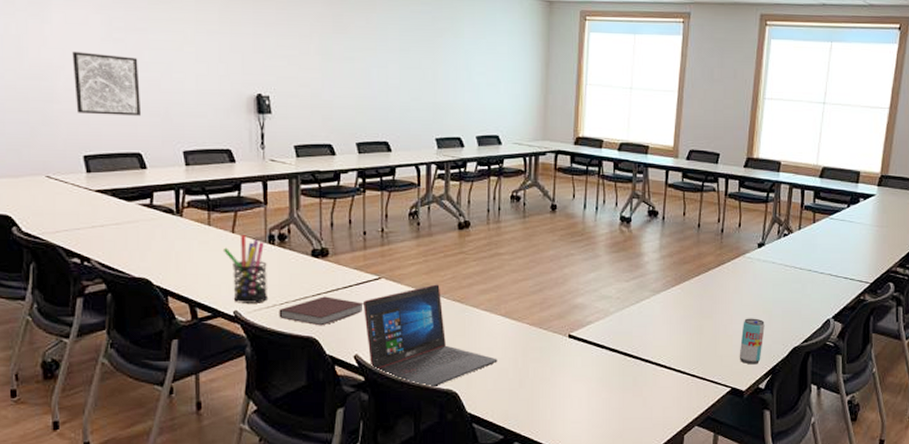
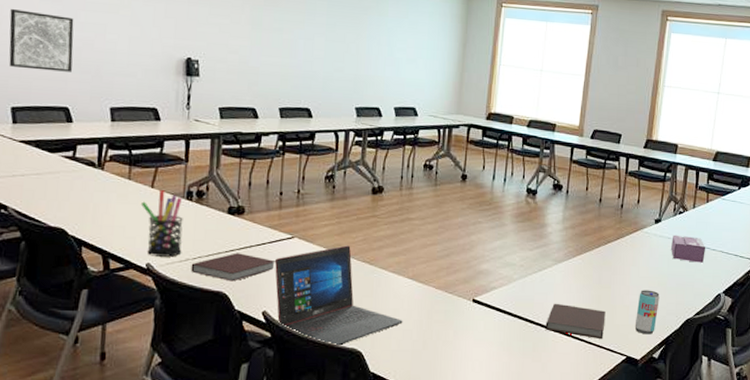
notebook: none [645,335,708,372] -> present [545,303,606,340]
tissue box: none [776,259,814,288] -> present [671,234,706,263]

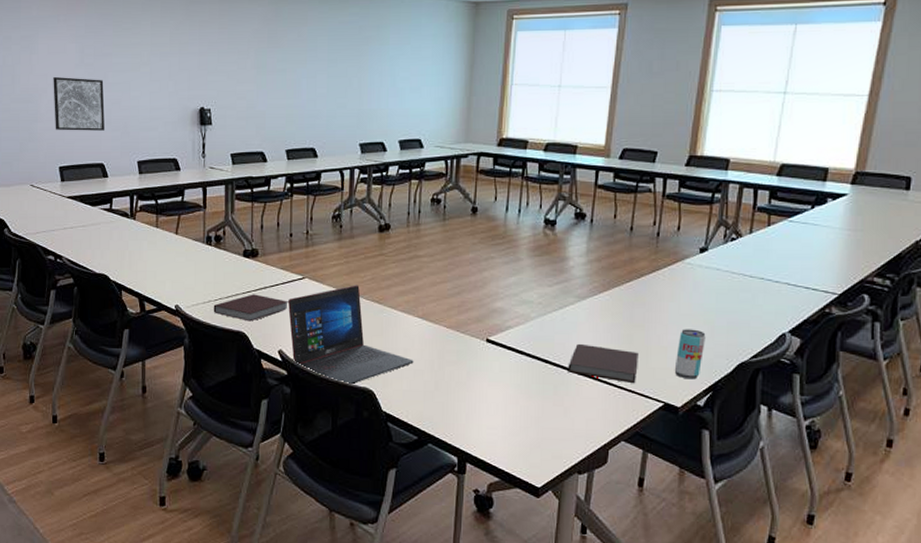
pen holder: present [140,190,183,257] -> none [167,236,205,299]
tissue box: present [671,234,706,263] -> none [720,265,767,298]

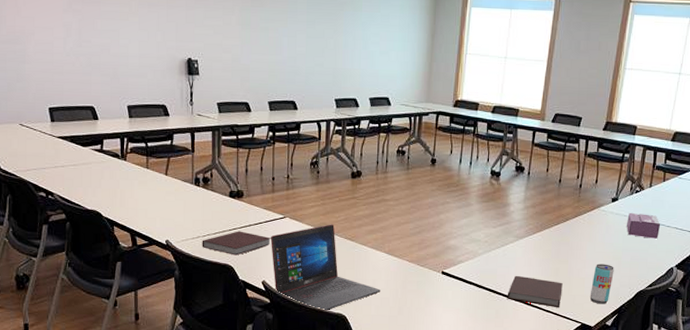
wall art: present [53,76,105,131] -> none [41,19,94,75]
tissue box: none [720,265,767,298] -> present [627,212,661,239]

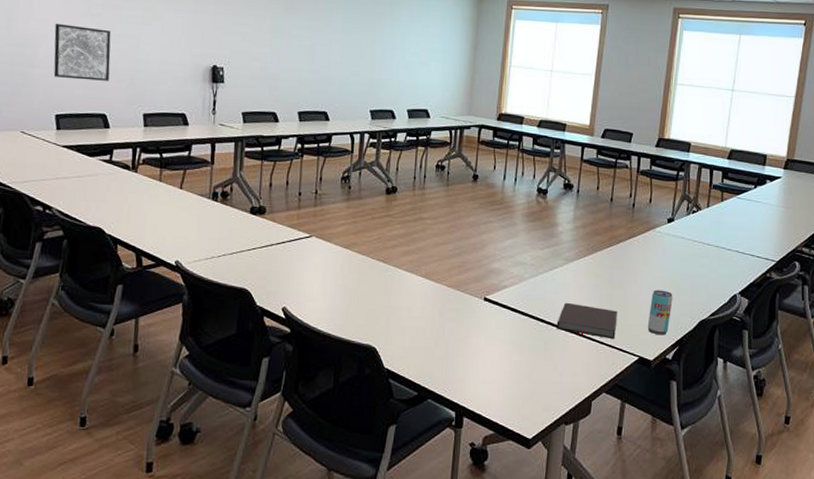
wall art: none [41,19,94,75] -> present [53,23,111,81]
notebook: present [202,231,271,256] -> none [216,251,295,279]
laptop: present [270,224,381,312] -> none [293,244,416,343]
tissue box: present [627,212,661,239] -> none [685,234,721,263]

